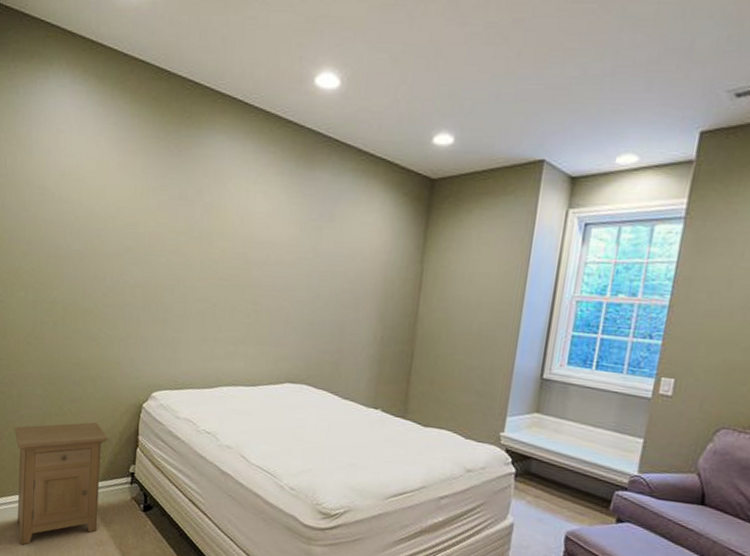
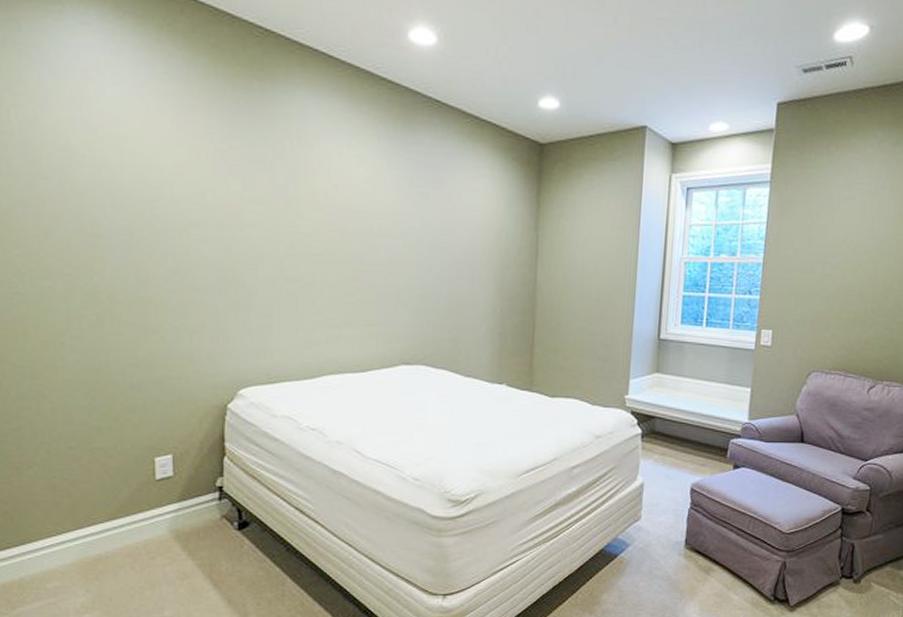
nightstand: present [14,422,109,545] -> none [49,433,185,596]

